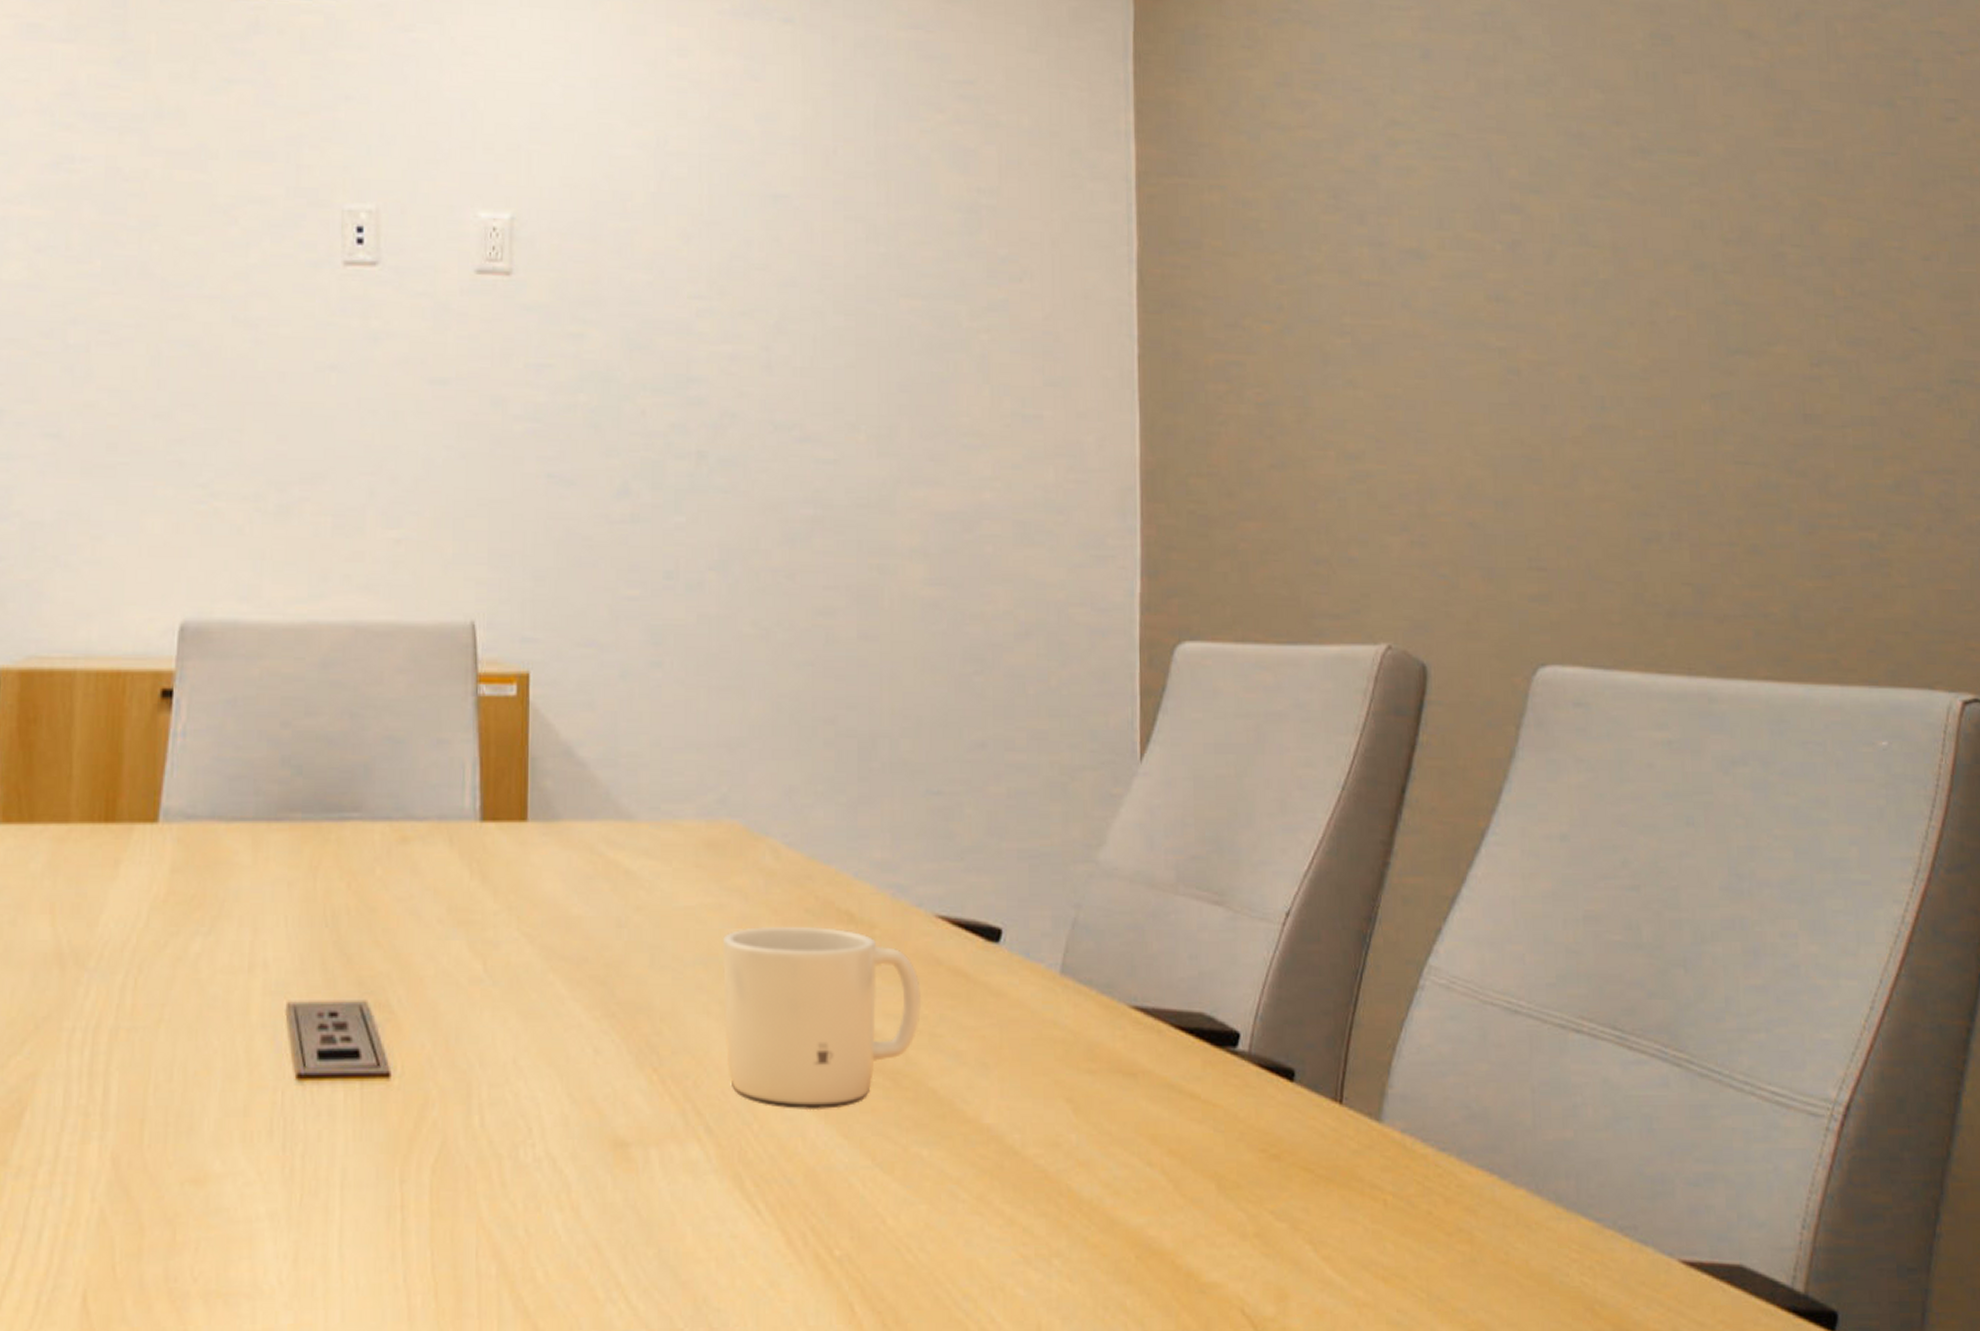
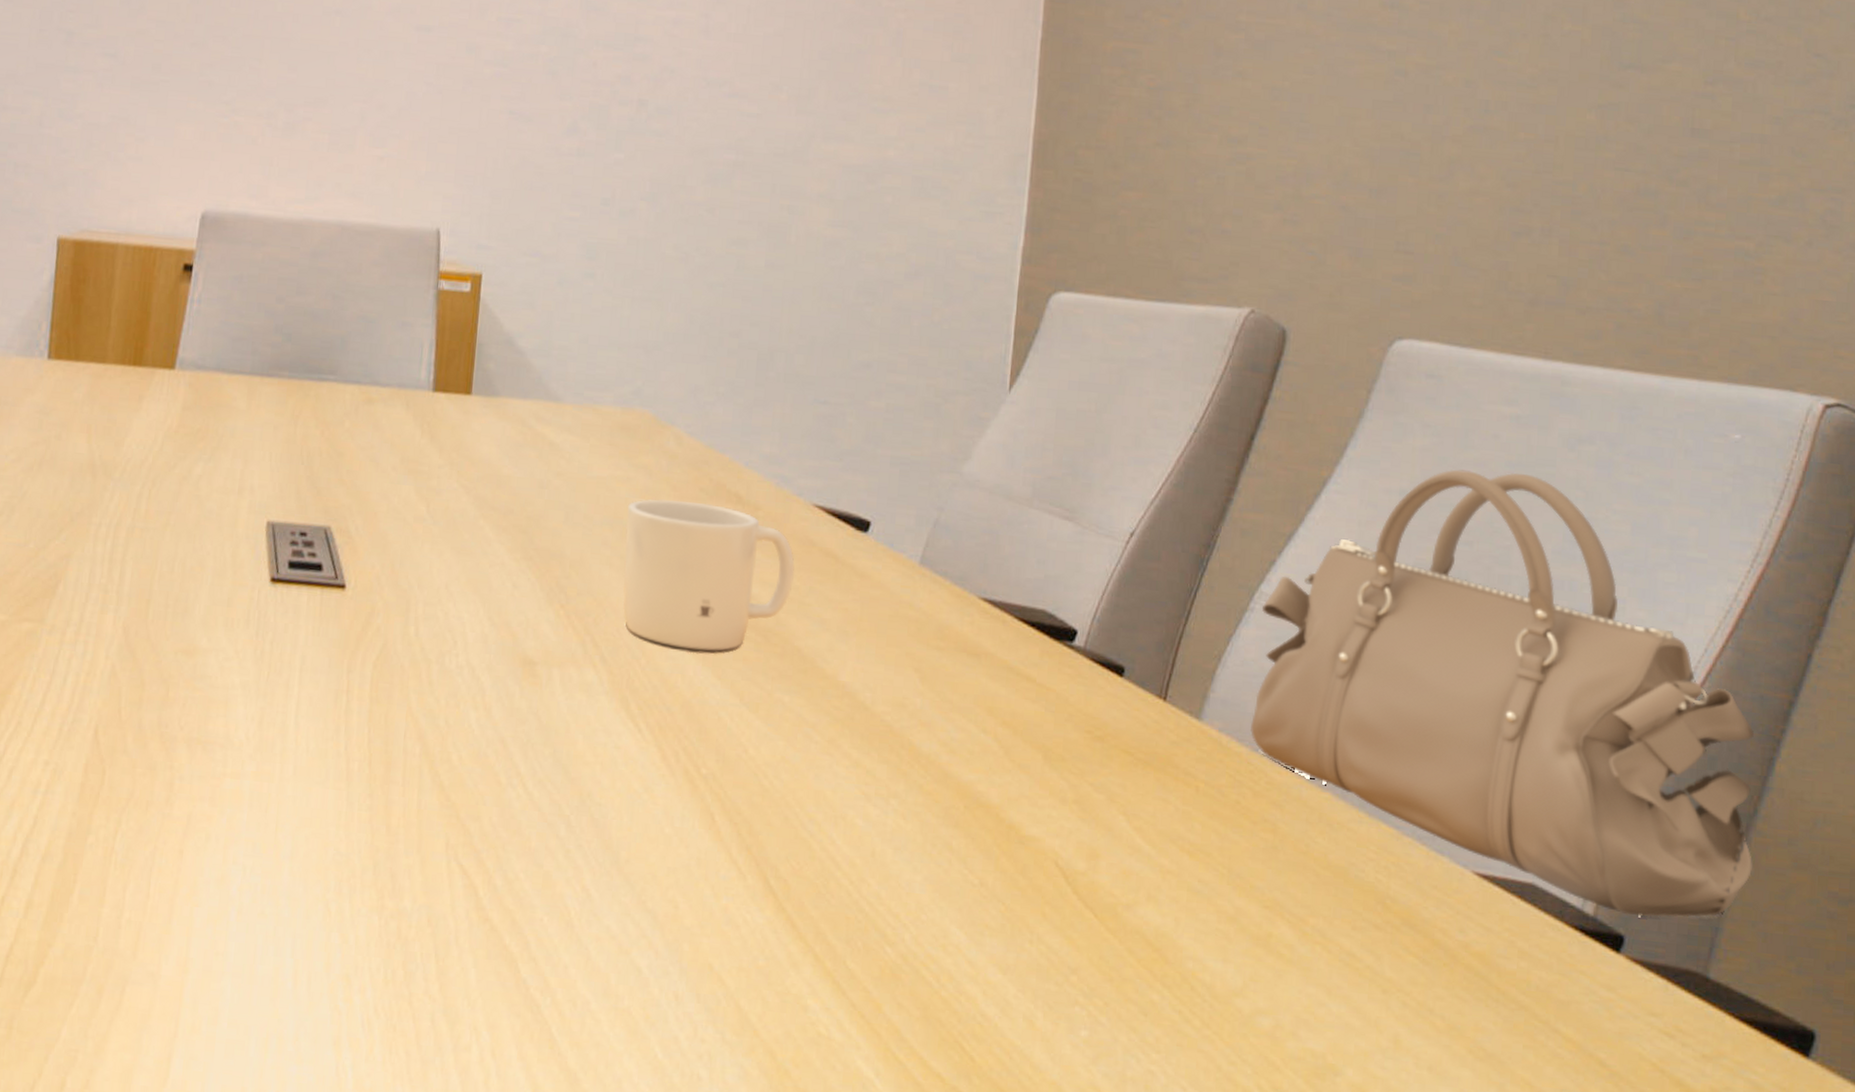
shoulder bag: none [1432,804,1953,1288] -> present [1251,469,1755,918]

